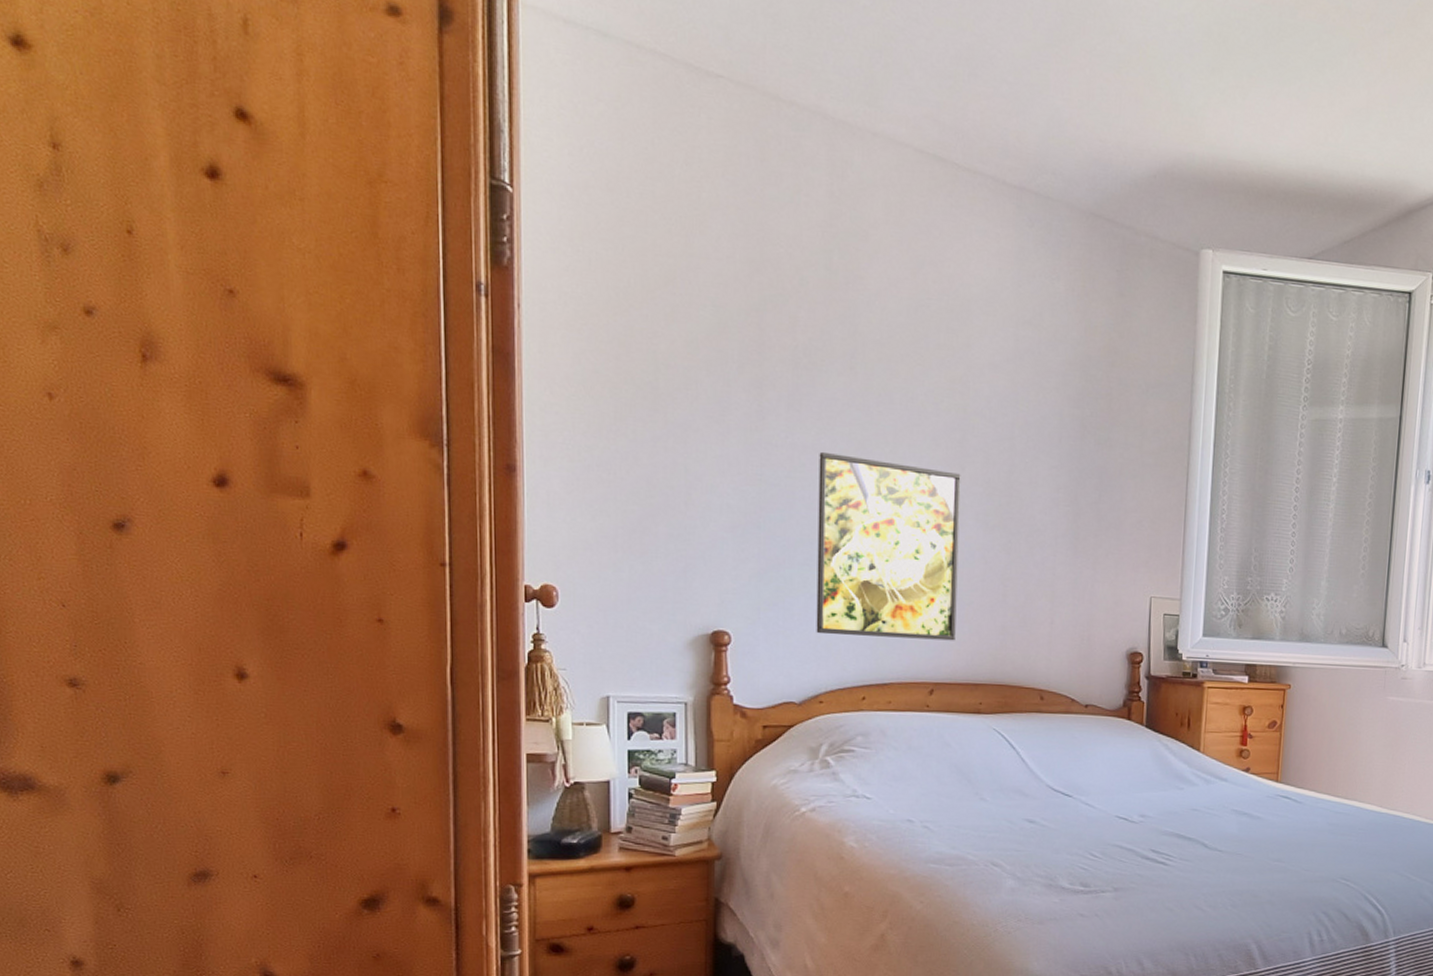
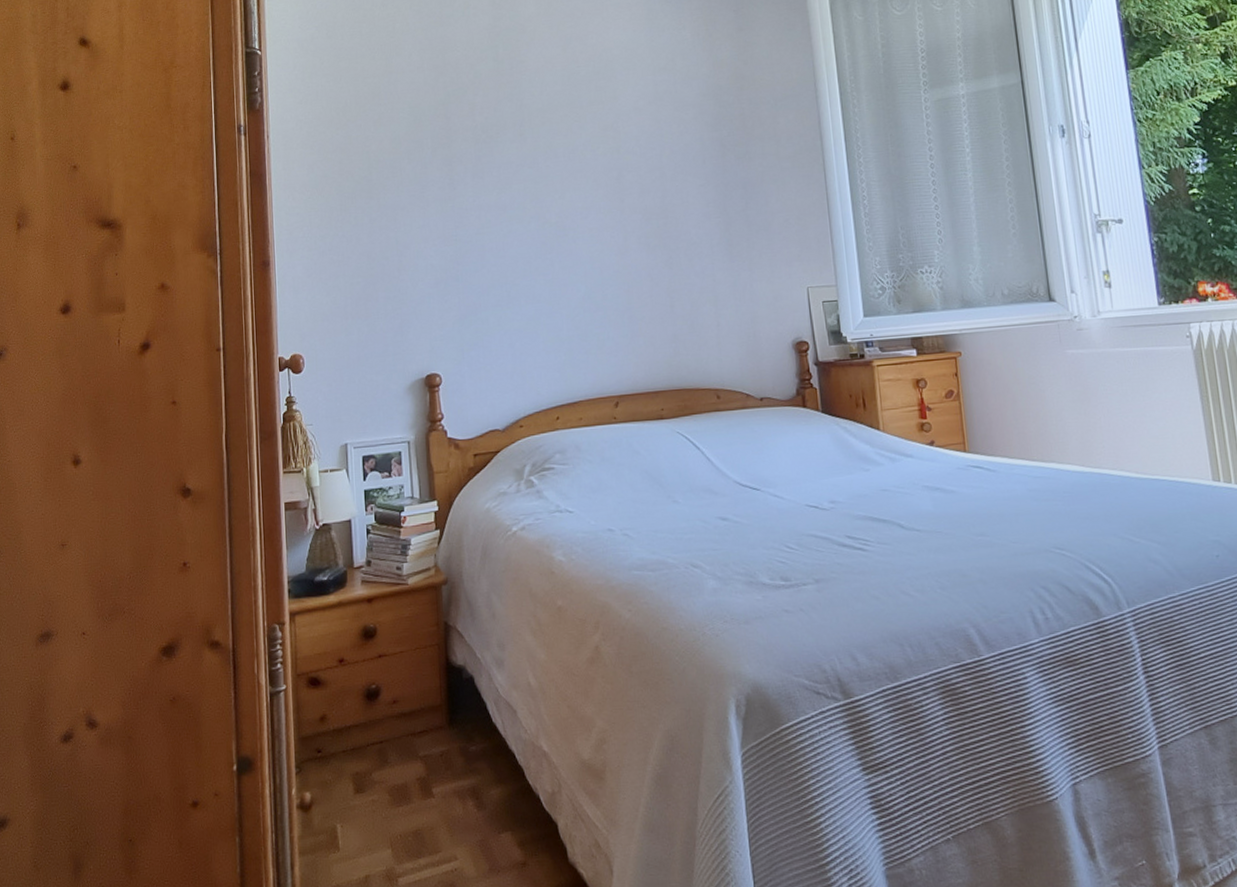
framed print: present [816,451,961,641] -> none [501,205,633,365]

